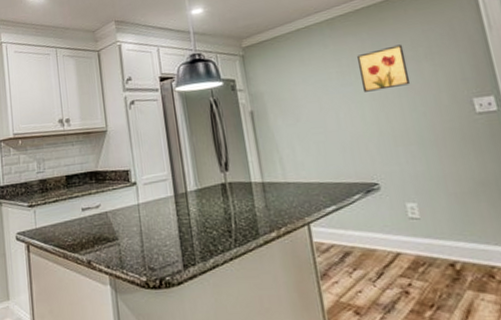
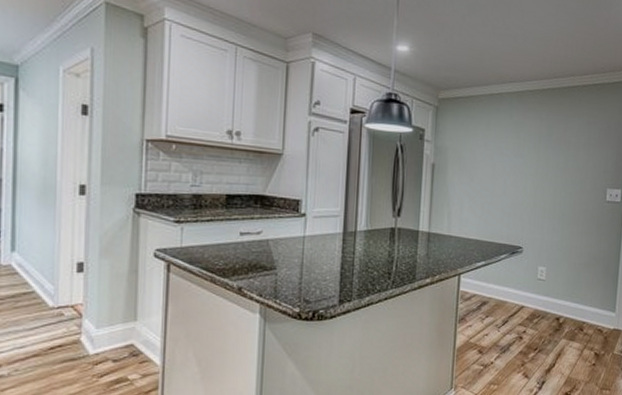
wall art: present [357,44,411,92] -> none [530,130,570,168]

